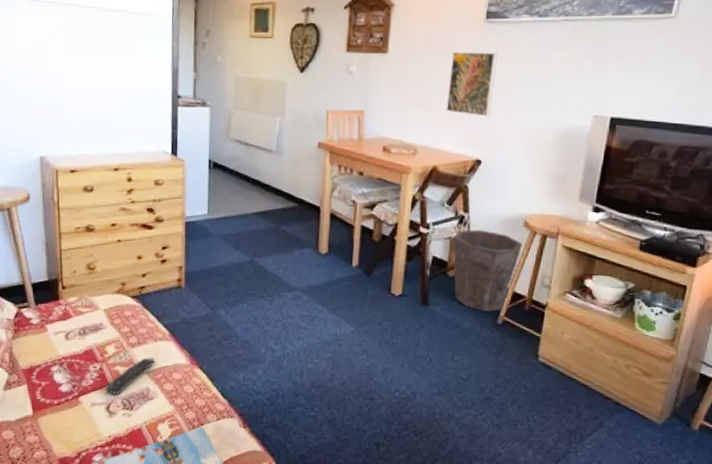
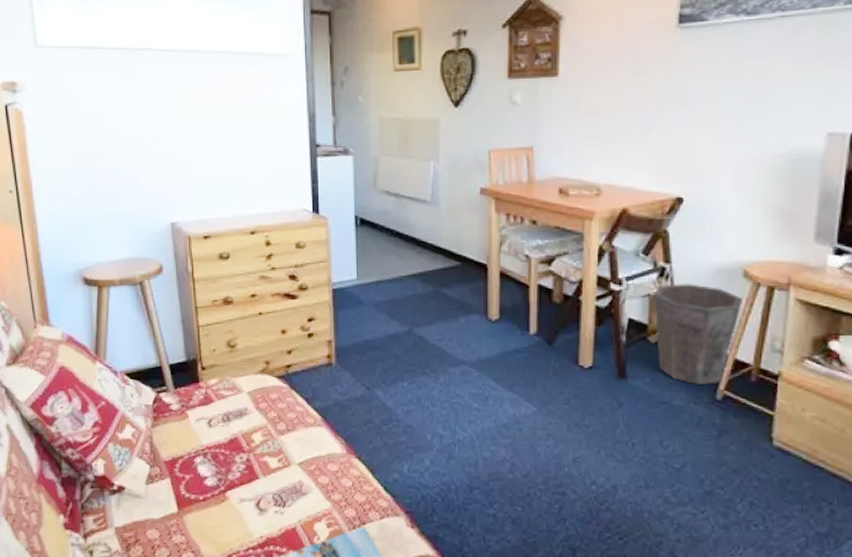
remote control: present [105,358,155,395] -> none [254,446,307,490]
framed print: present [446,52,498,117] -> none [634,64,696,144]

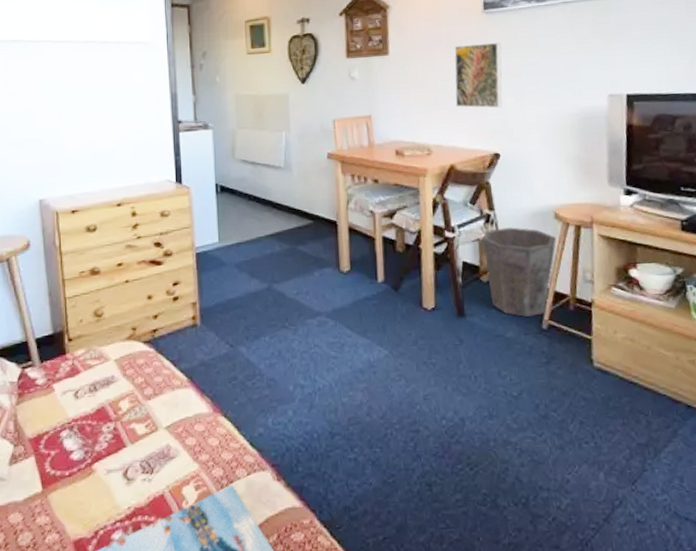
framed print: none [634,64,696,144] -> present [454,42,502,108]

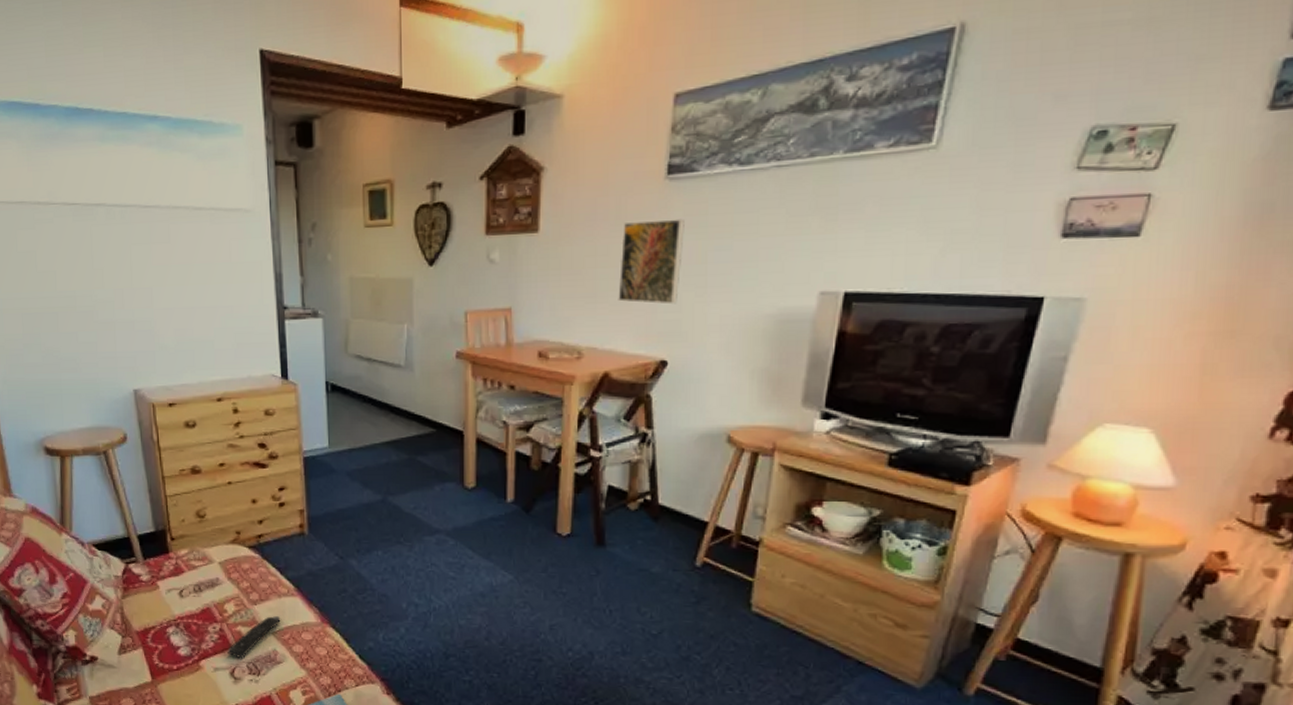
remote control: none [121,410,174,458] -> present [227,616,281,659]
waste bin: present [481,227,557,317] -> none [634,450,727,552]

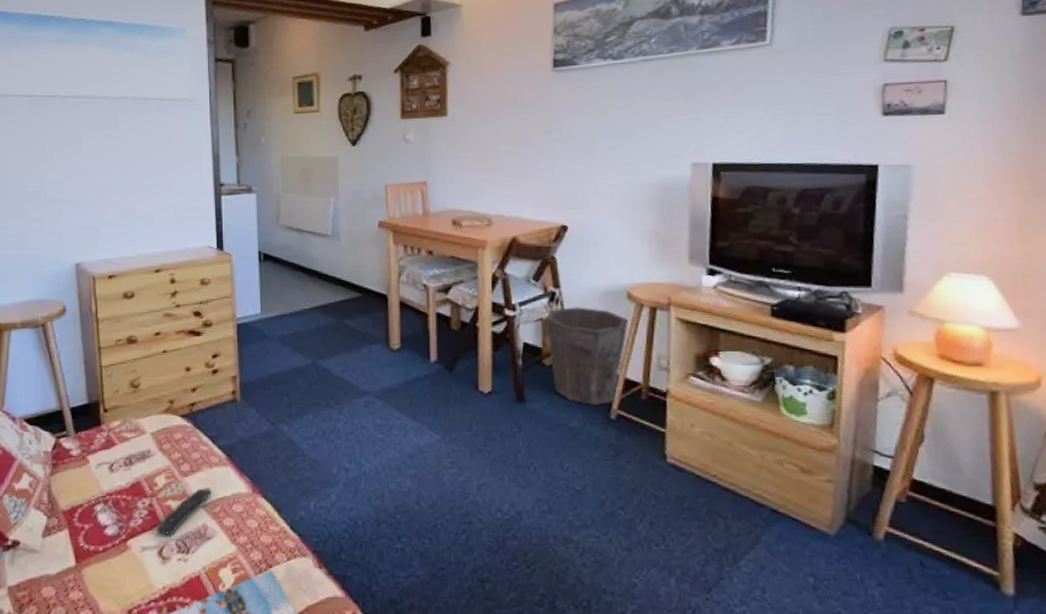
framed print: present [618,218,685,305] -> none [519,103,572,176]
waste bin: none [634,450,727,552] -> present [545,307,629,405]

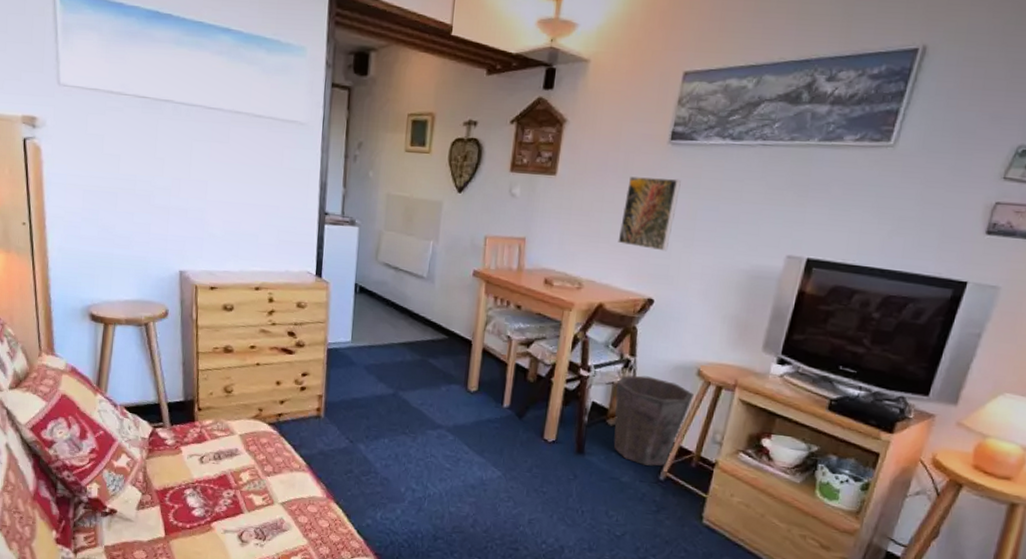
remote control: present [156,488,212,536] -> none [238,487,290,524]
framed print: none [519,103,572,176] -> present [618,176,681,252]

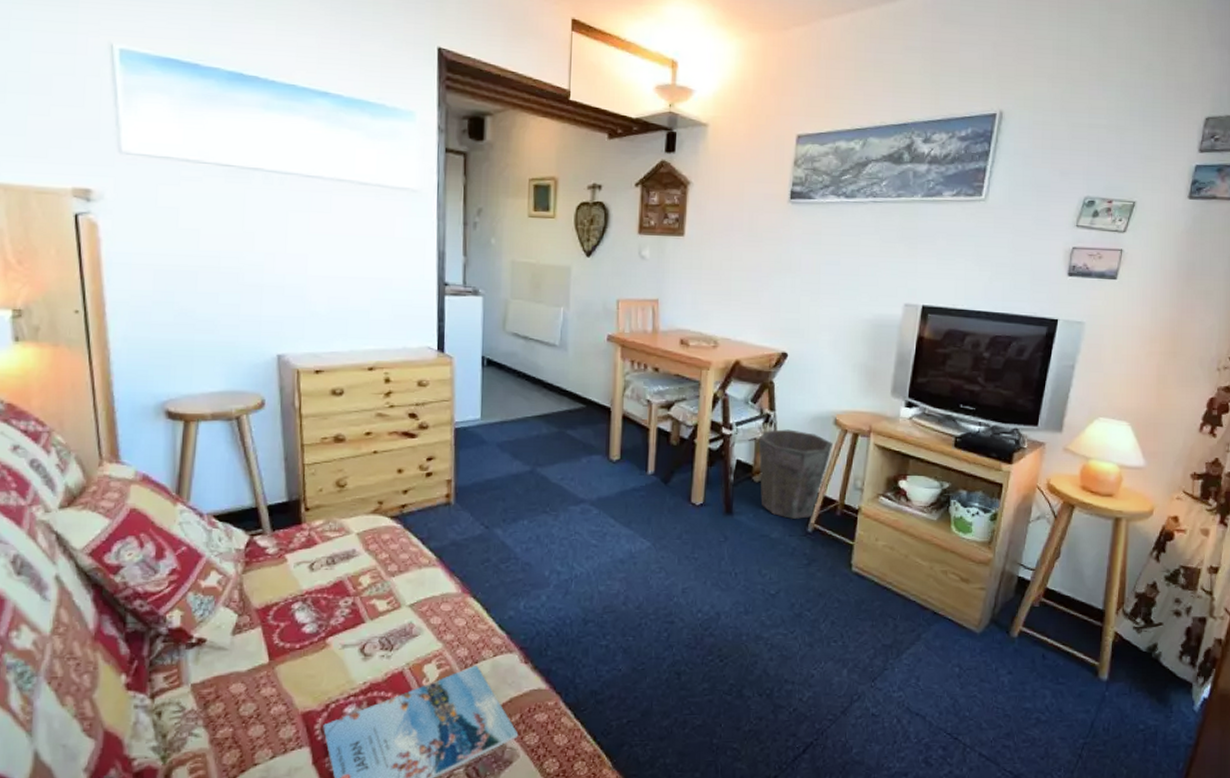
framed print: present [618,176,681,252] -> none [749,235,803,306]

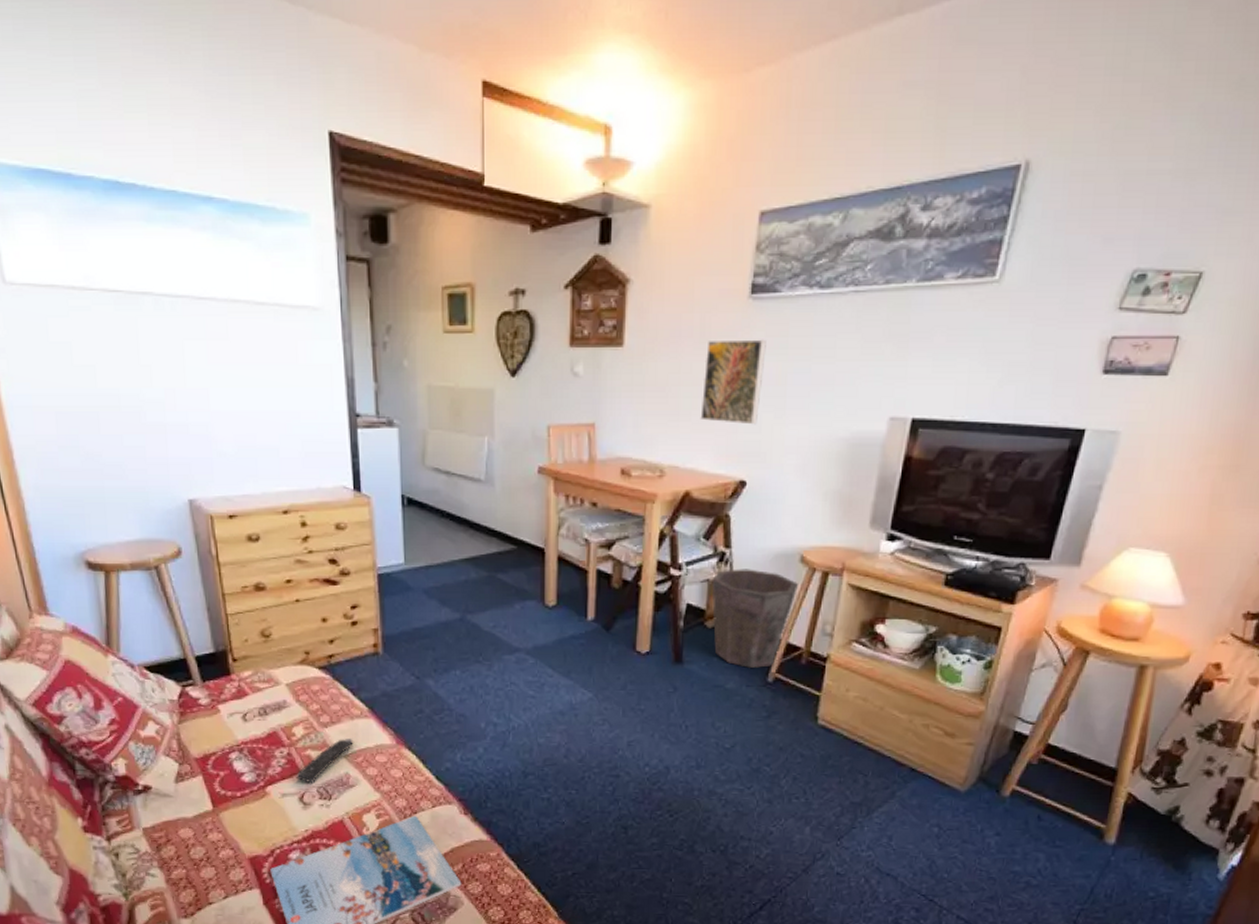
remote control: none [359,588,420,634] -> present [296,739,353,784]
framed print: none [749,235,803,306] -> present [700,339,766,425]

